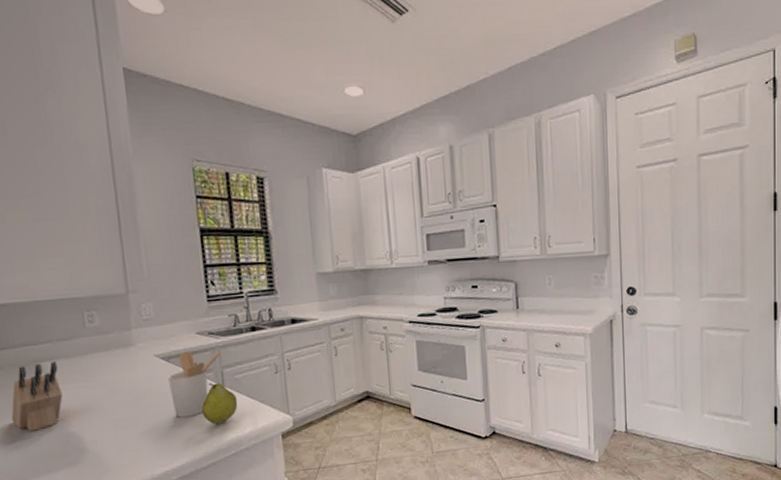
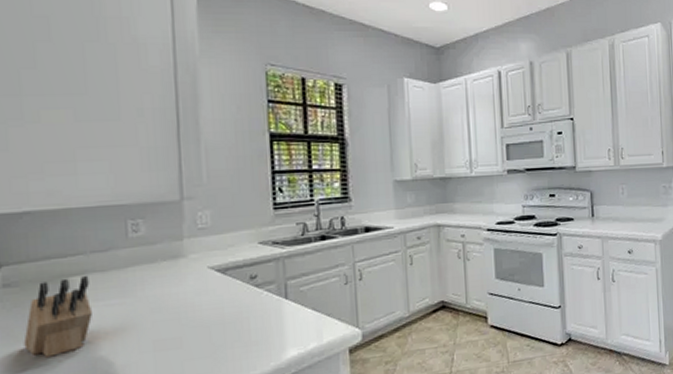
utensil holder: present [168,350,222,418] -> none [223,260,286,335]
fruit: present [201,383,238,425] -> none [259,296,302,342]

